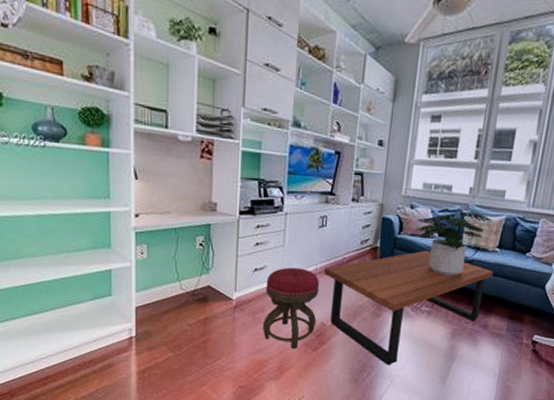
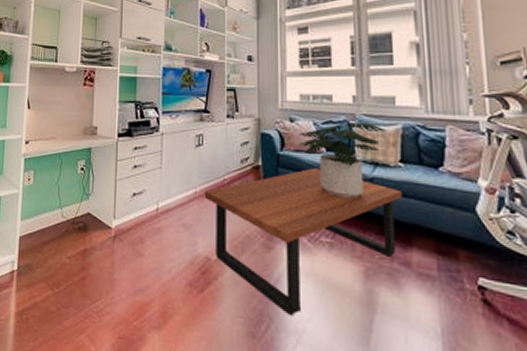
stool: present [263,267,320,349] -> none [143,191,201,290]

